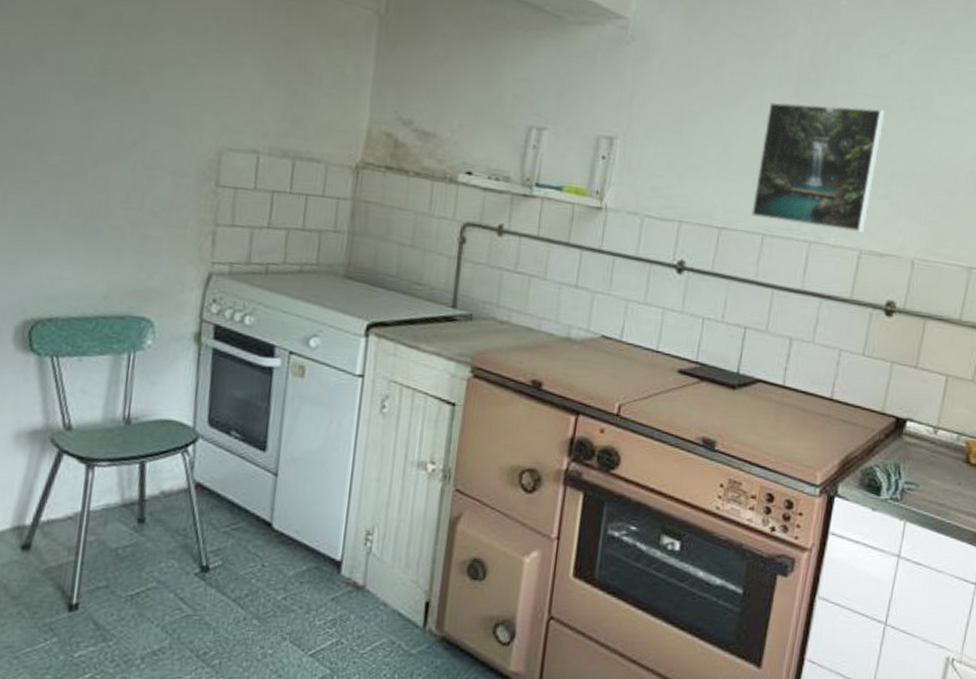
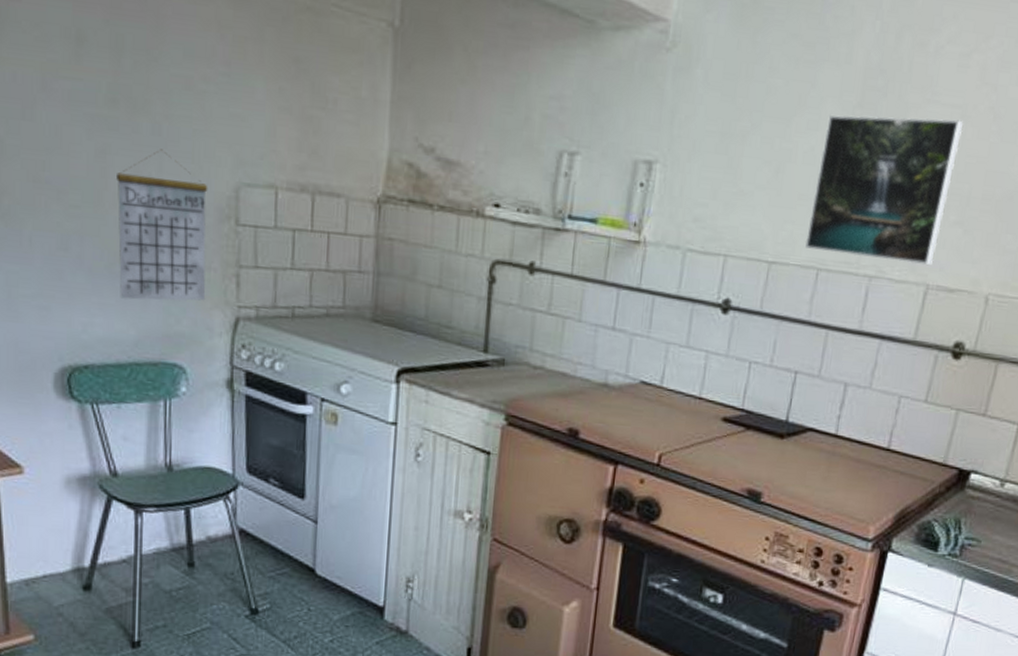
calendar: none [92,115,191,257] -> present [117,149,208,301]

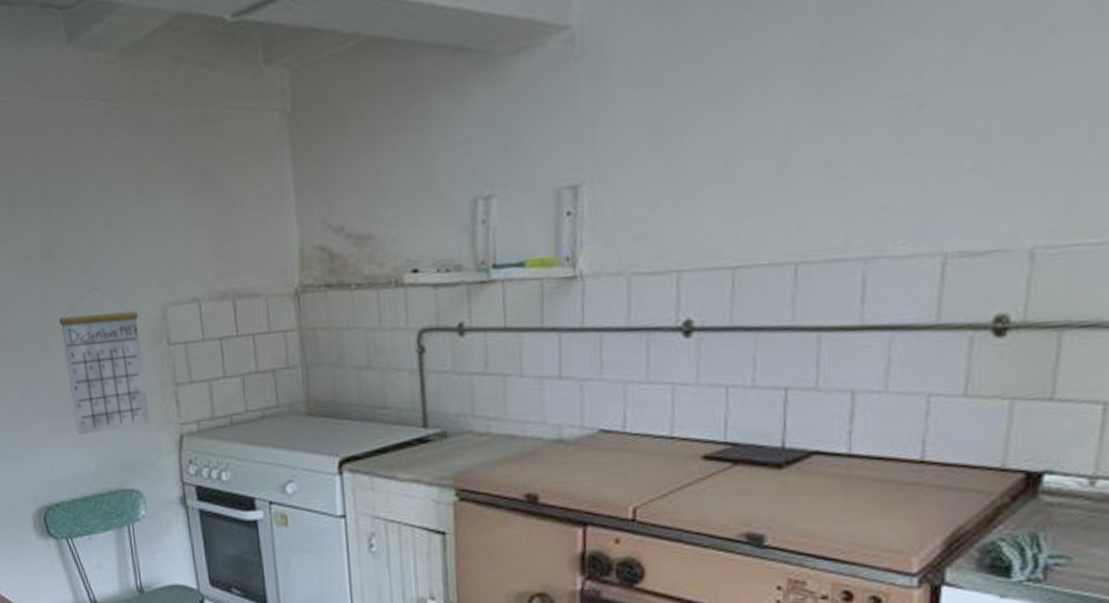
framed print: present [805,114,964,266] -> none [774,43,965,242]

